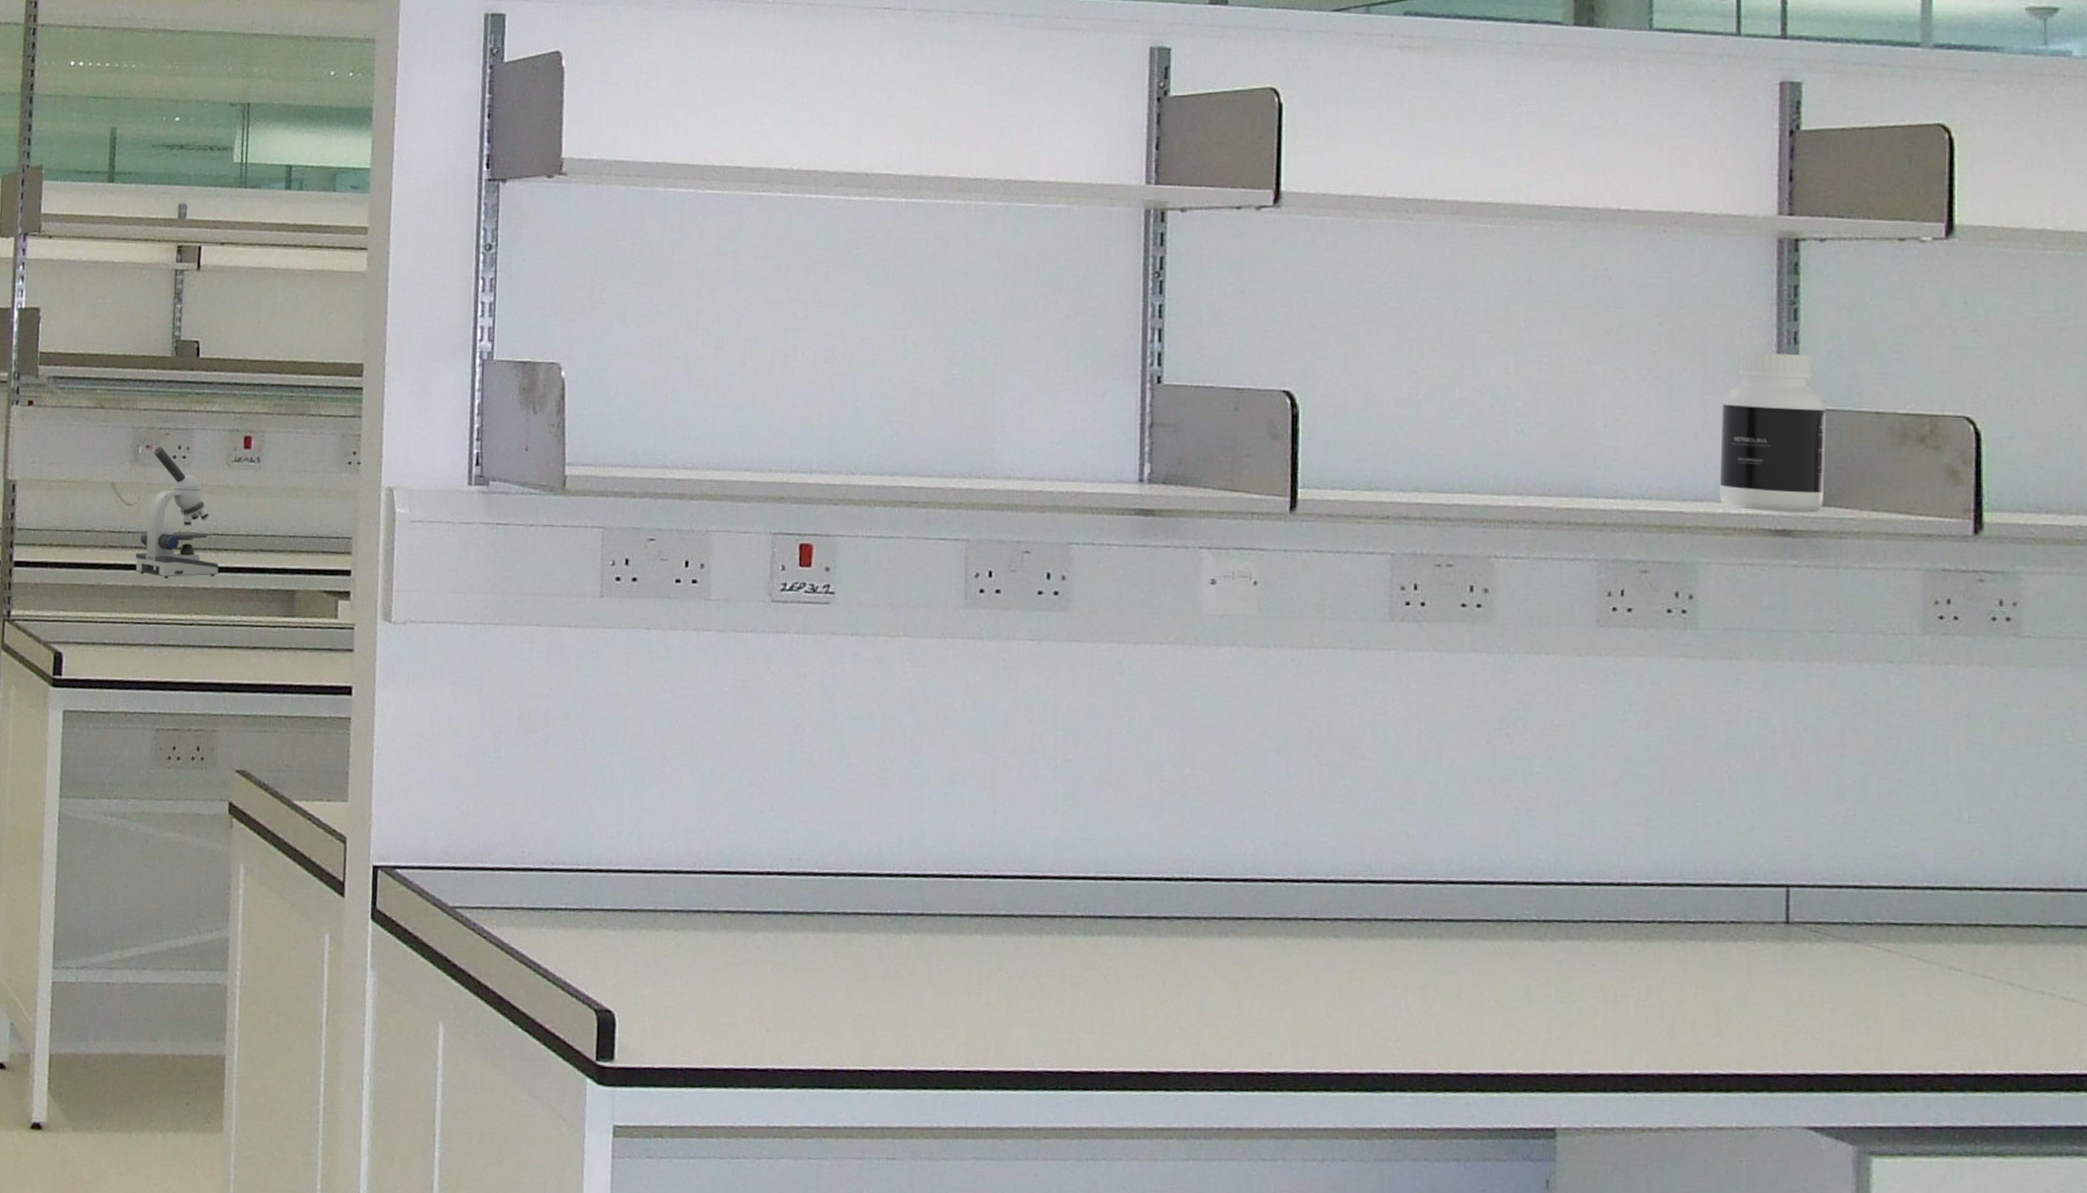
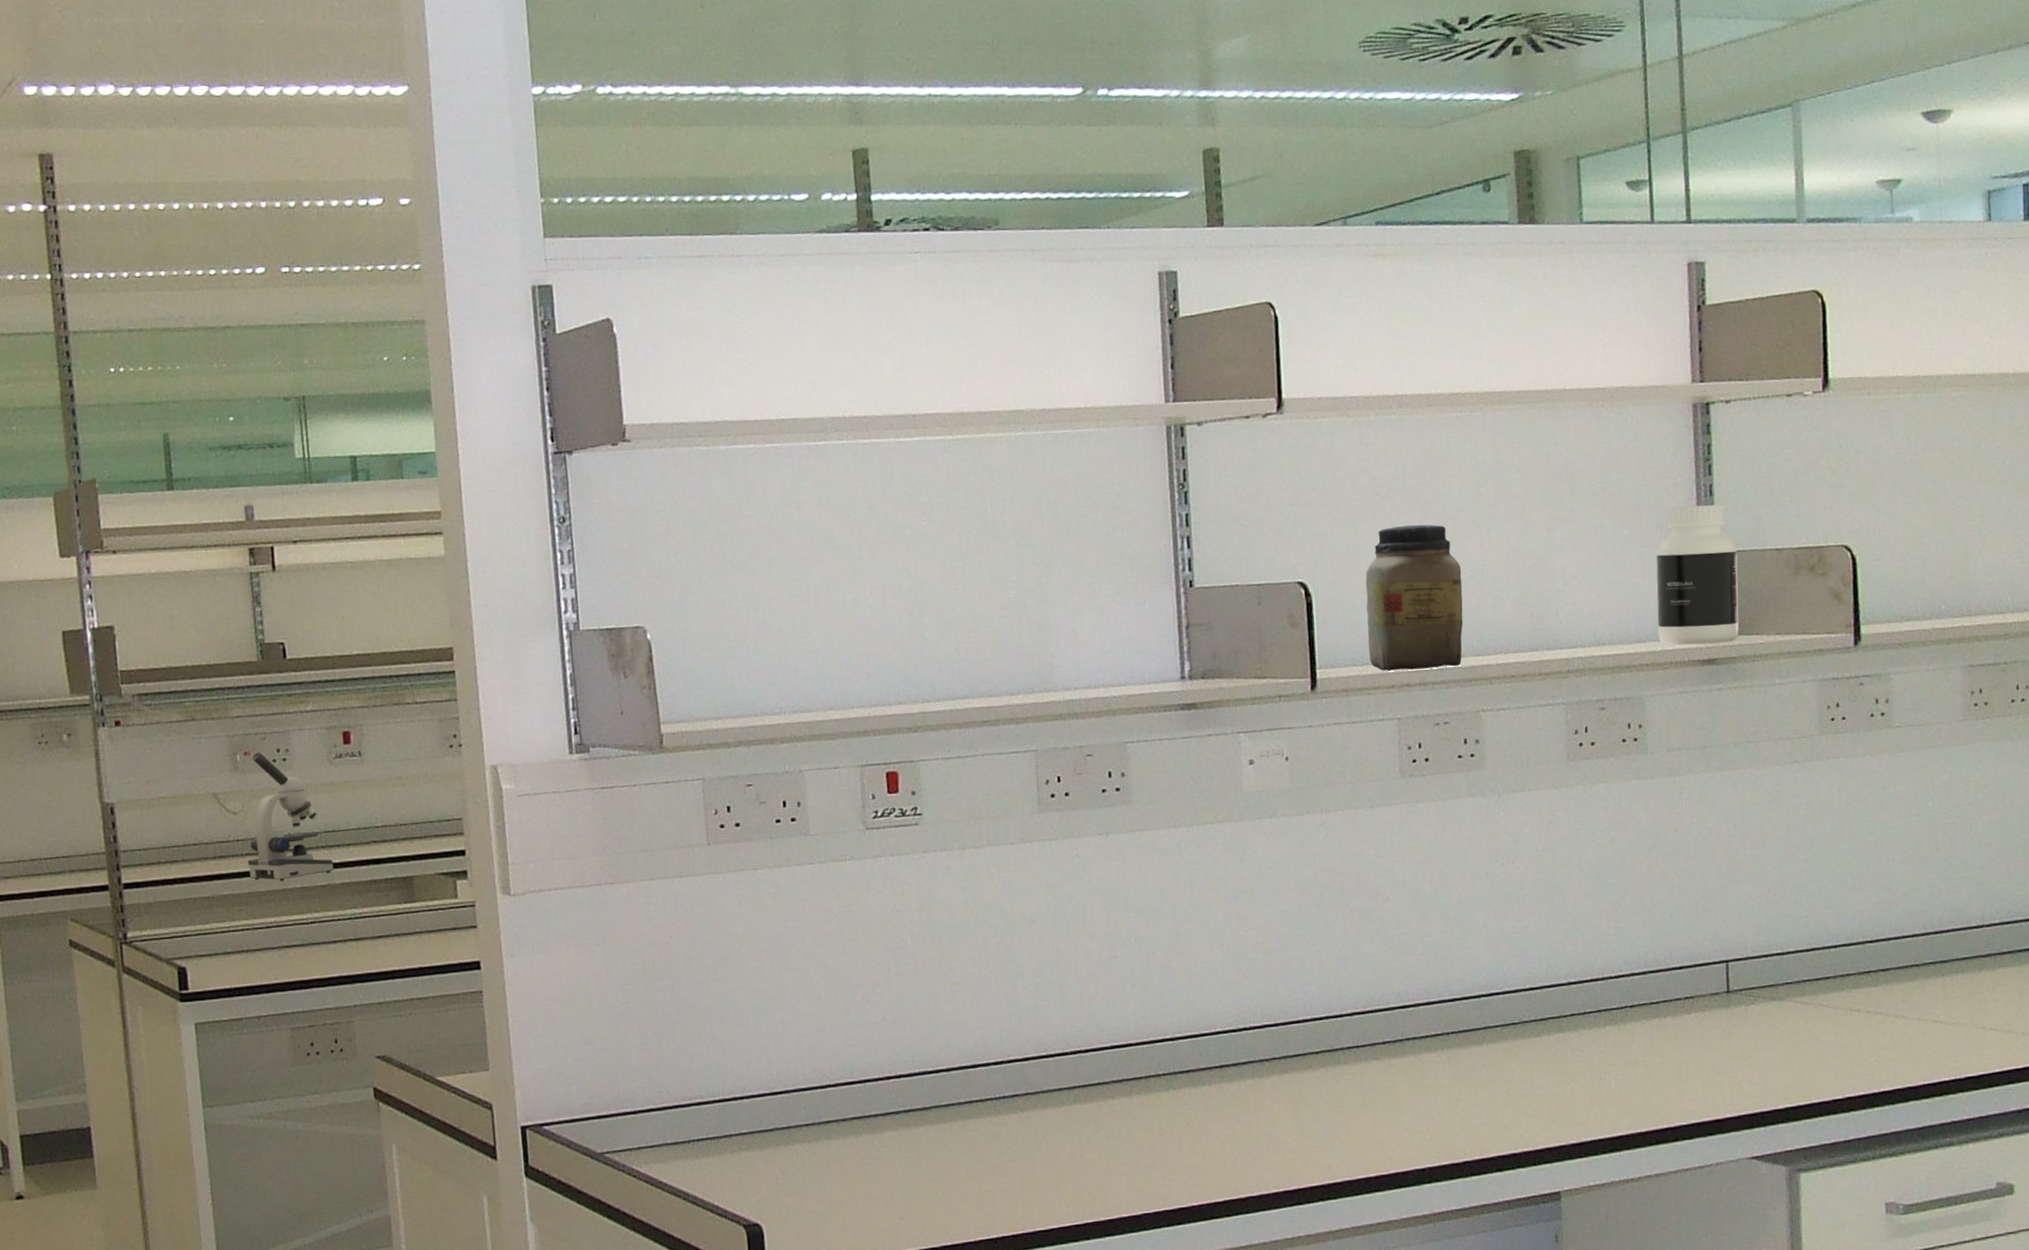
jar: none [1361,341,1480,504] -> present [1365,524,1464,672]

